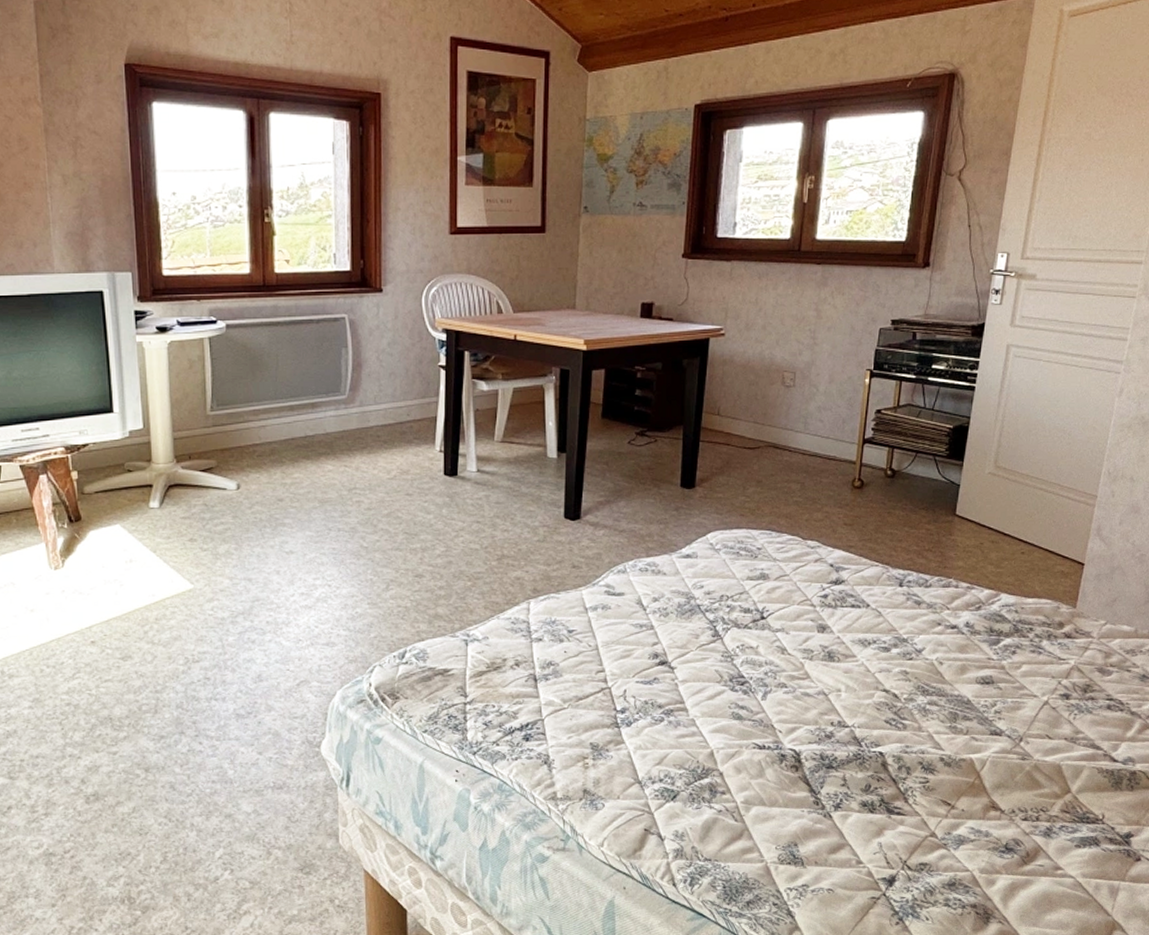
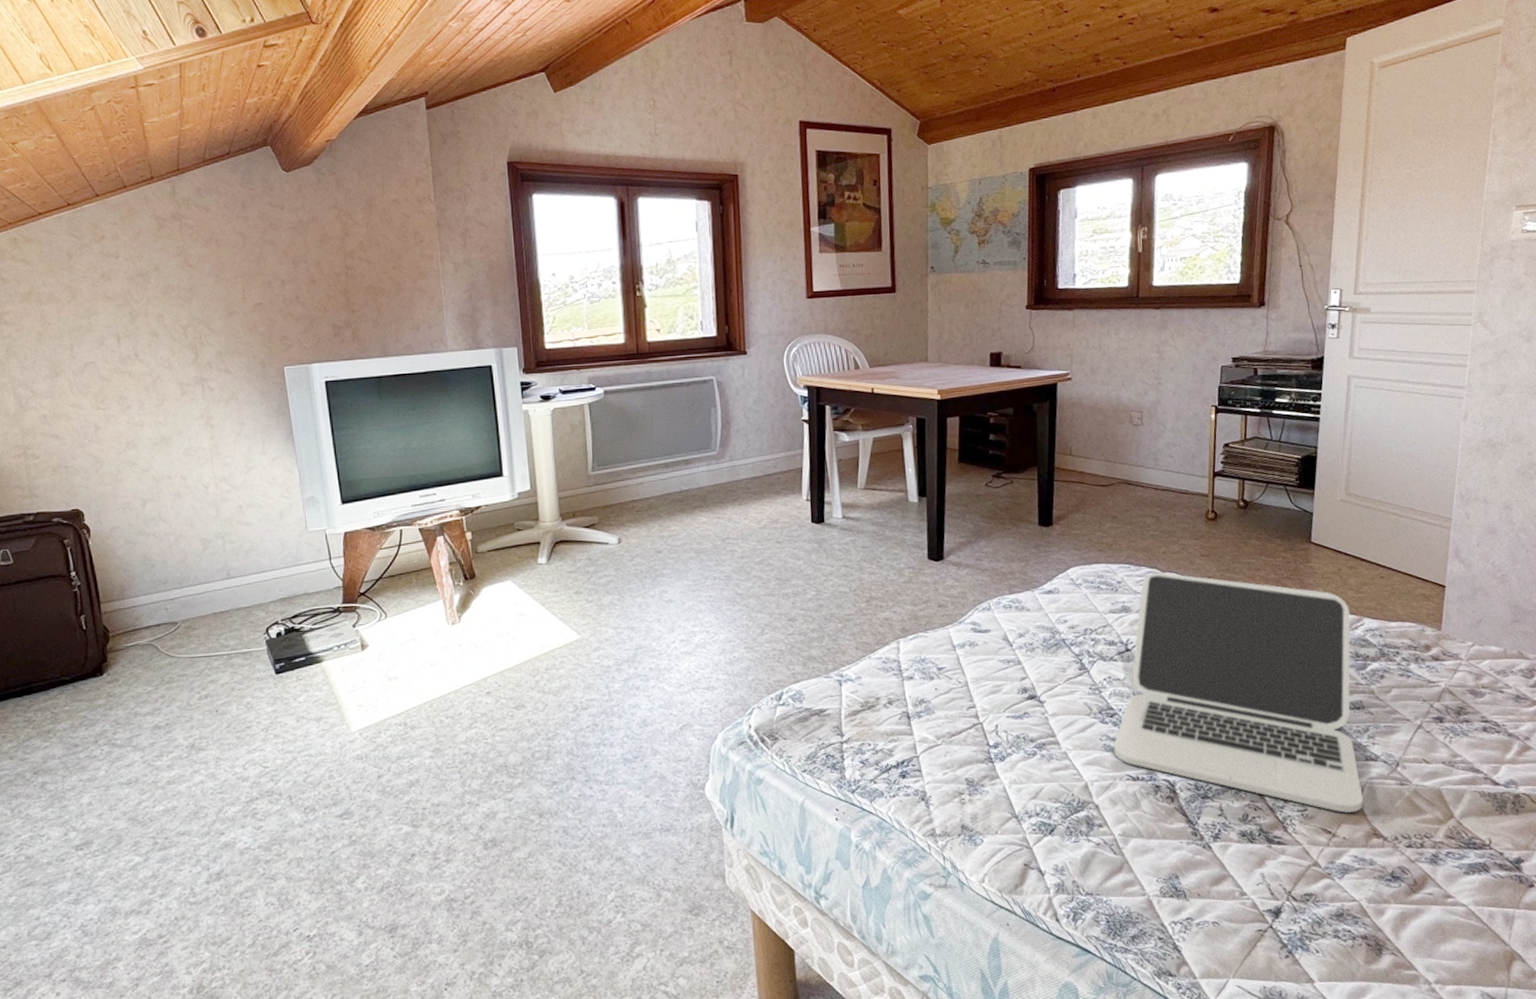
laptop: none [741,540,988,786] -> present [1113,572,1364,814]

